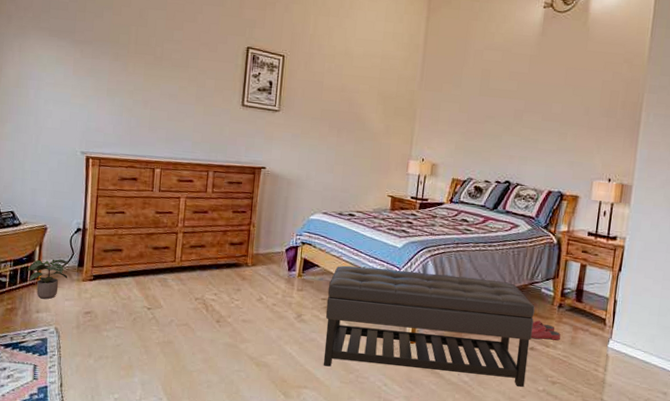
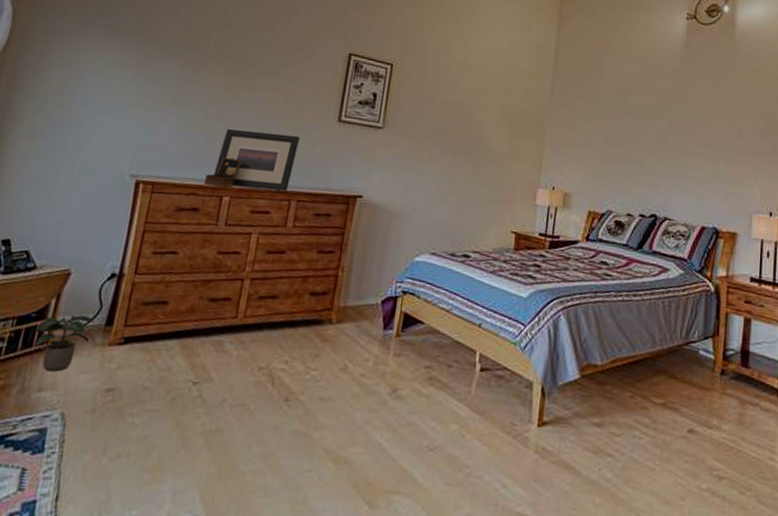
wooden box: none [139,136,168,162] -> present [204,157,243,188]
picture frame: none [145,114,212,164] -> present [213,129,300,192]
ottoman: present [323,265,535,387] -> none [423,321,692,485]
slippers: present [530,320,561,341] -> none [688,392,725,419]

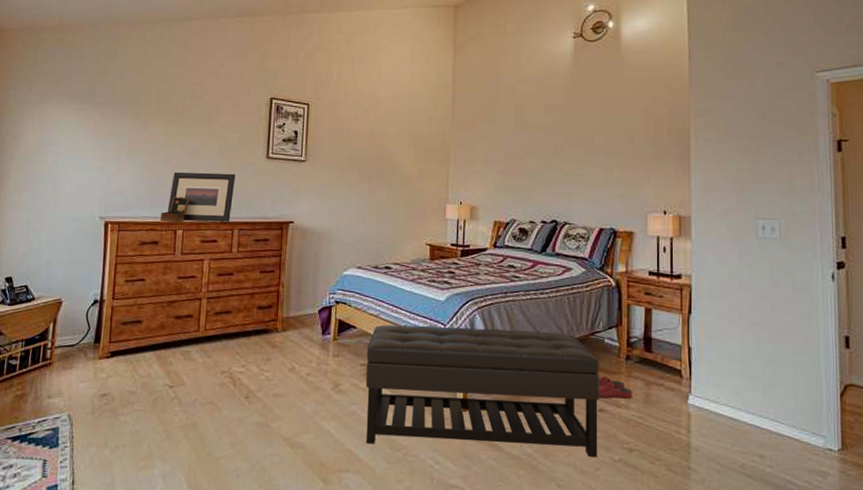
potted plant: present [34,315,95,372] -> none [39,335,86,382]
ottoman: none [423,321,692,485] -> present [365,324,599,457]
slippers: none [688,392,725,419] -> present [598,376,632,399]

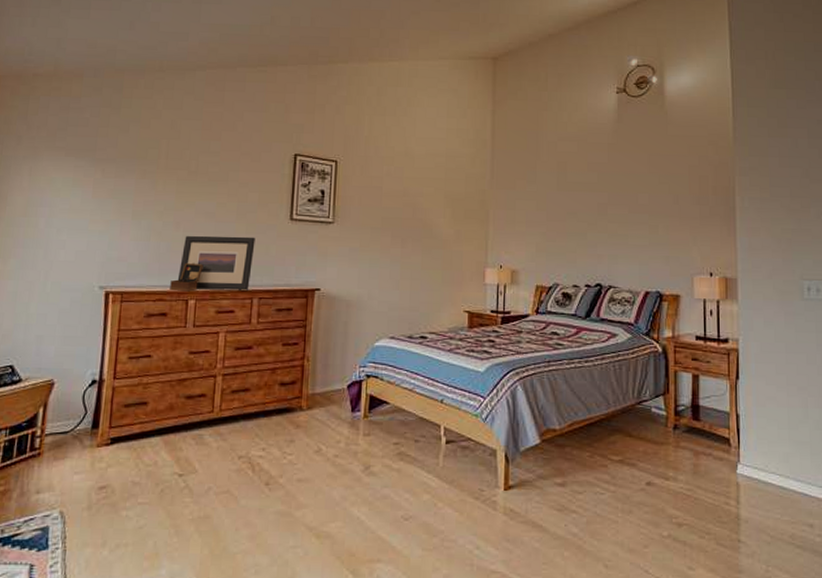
ottoman: present [365,324,599,457] -> none [399,399,647,534]
slippers: present [598,376,632,399] -> none [645,447,680,471]

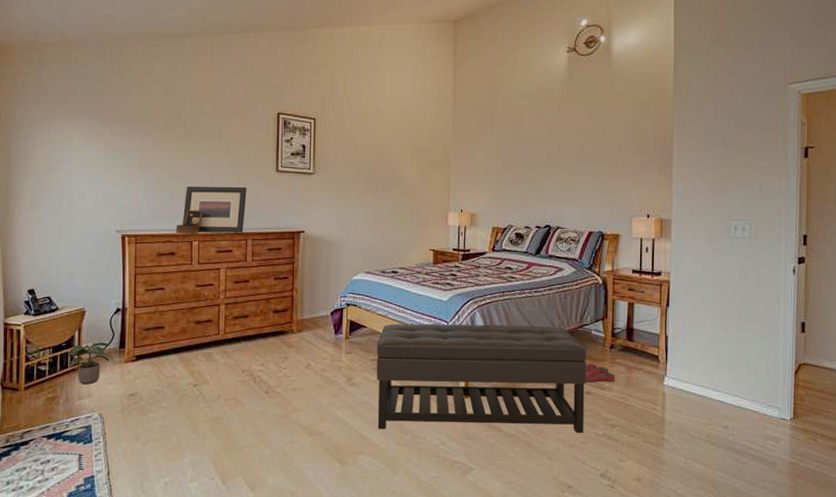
potted plant: none [27,421,82,475] -> present [67,342,111,385]
ottoman: none [399,399,647,534] -> present [376,323,587,433]
slippers: none [645,447,680,471] -> present [585,363,615,383]

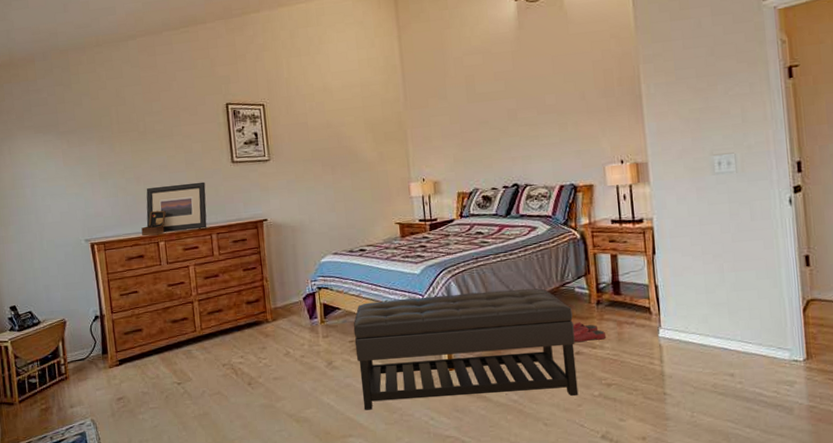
potted plant: present [67,342,111,385] -> none [54,350,95,393]

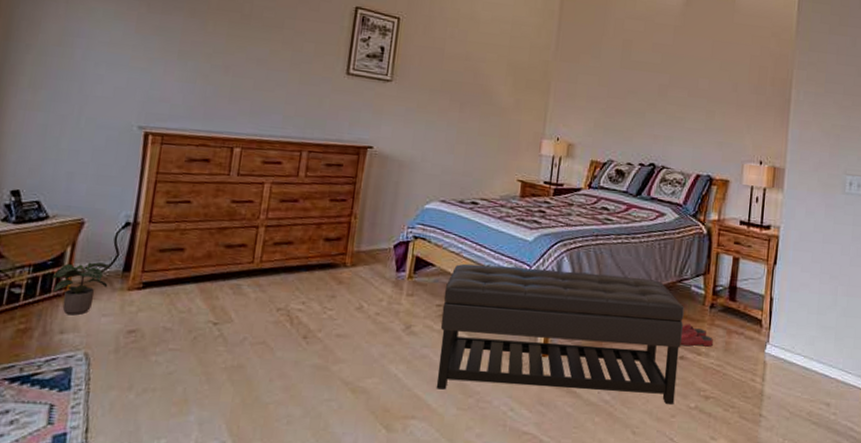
potted plant: none [54,350,95,393] -> present [51,262,112,316]
wooden box: present [141,210,166,237] -> none [214,109,252,139]
picture frame: present [146,181,207,232] -> none [223,81,309,143]

